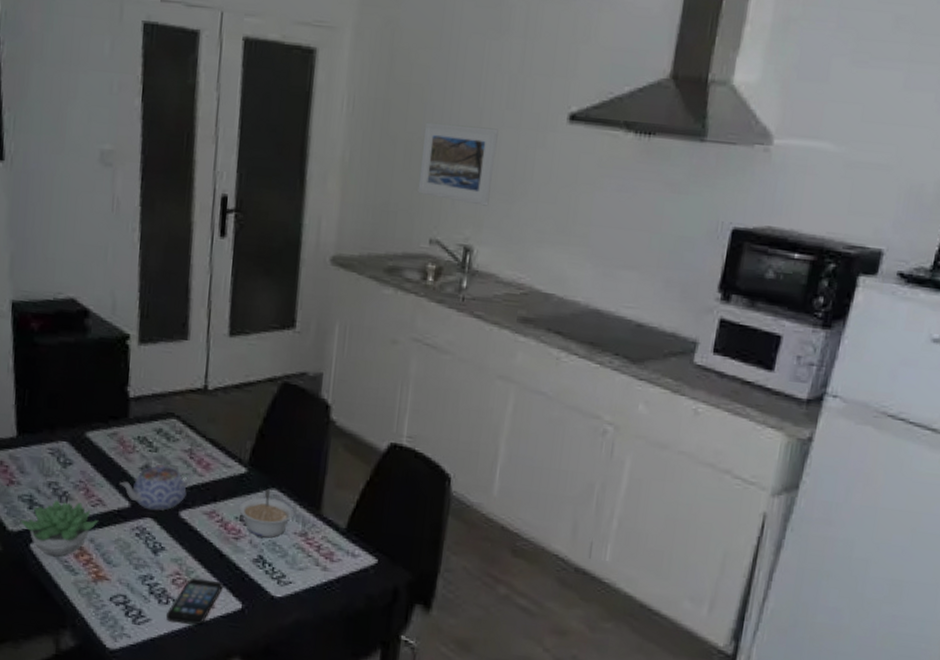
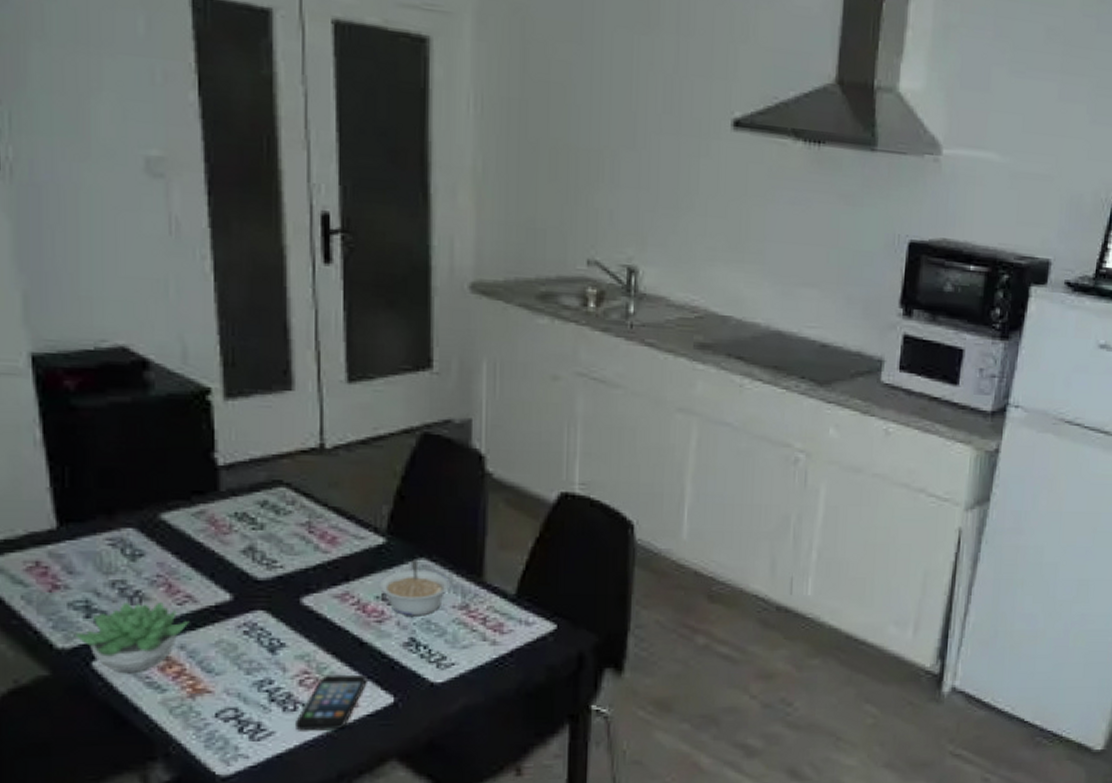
teapot: present [120,464,194,511] -> none [215,545,315,601]
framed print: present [417,122,498,206] -> none [568,126,656,222]

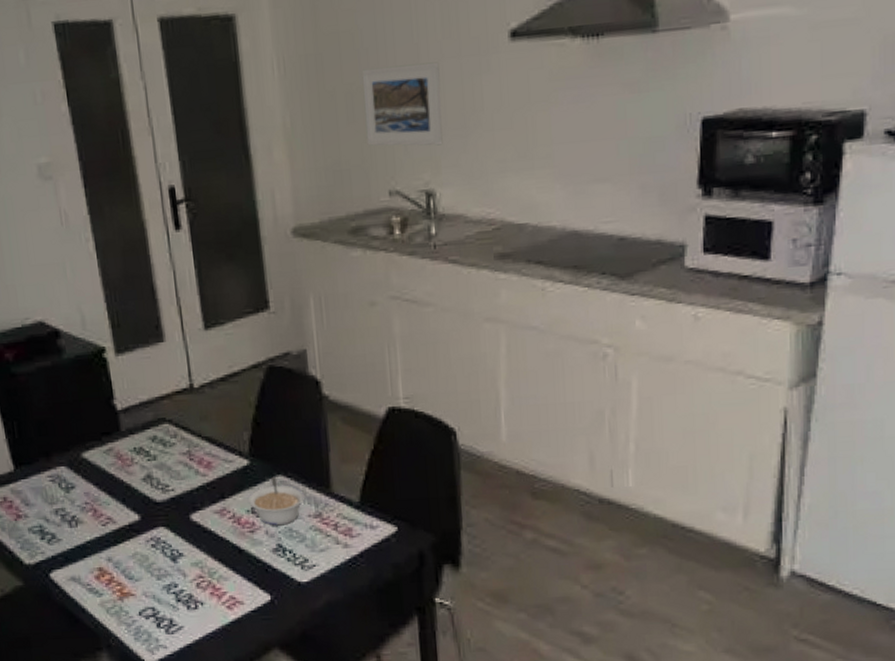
succulent plant: present [75,602,190,672] -> none [36,524,112,581]
smartphone: present [296,674,367,731] -> none [197,577,248,626]
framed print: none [568,126,656,222] -> present [361,62,443,146]

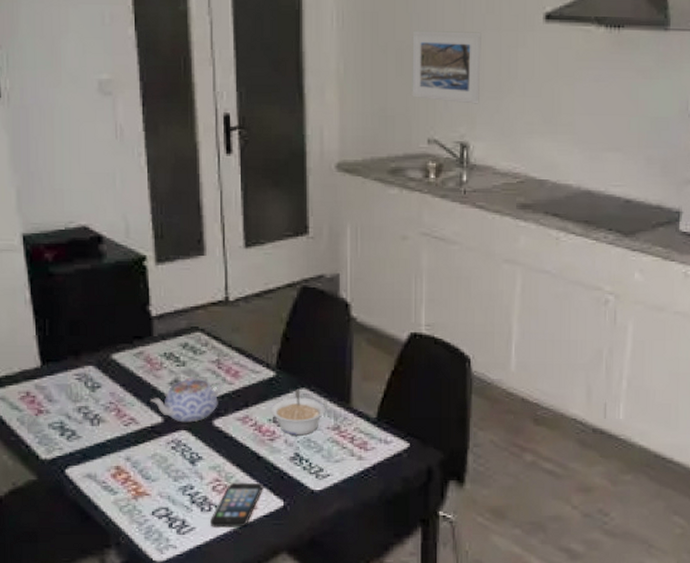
teapot: none [125,472,197,519] -> present [150,378,223,423]
smartphone: none [197,577,248,626] -> present [210,482,263,528]

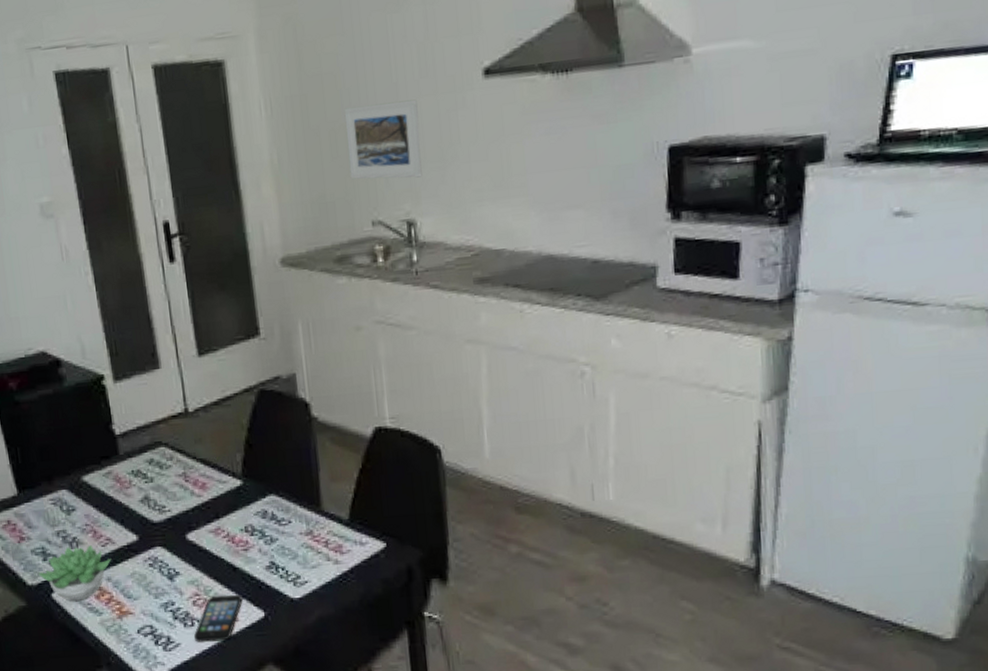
succulent plant: none [54,424,133,478] -> present [38,545,112,601]
teapot: present [150,378,223,423] -> none [124,492,193,539]
legume: present [270,390,326,436] -> none [241,497,297,544]

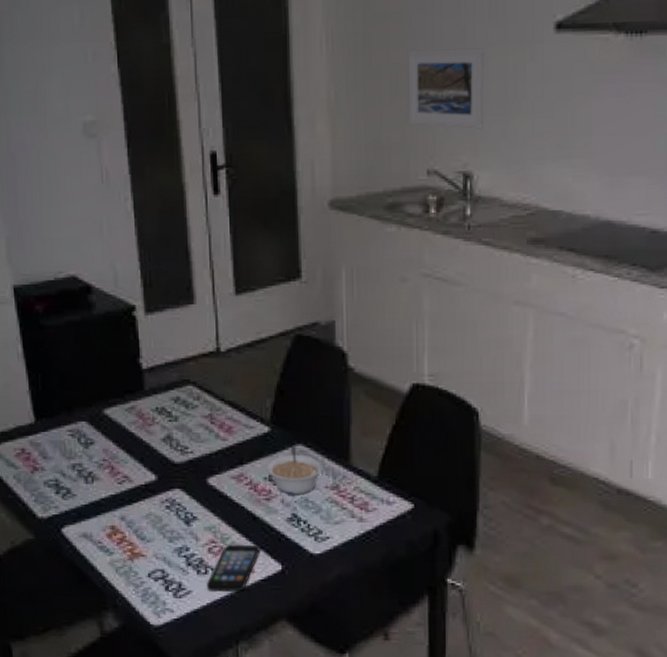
succulent plant: present [38,545,112,601] -> none [50,481,127,538]
legume: none [241,497,297,544] -> present [266,446,324,495]

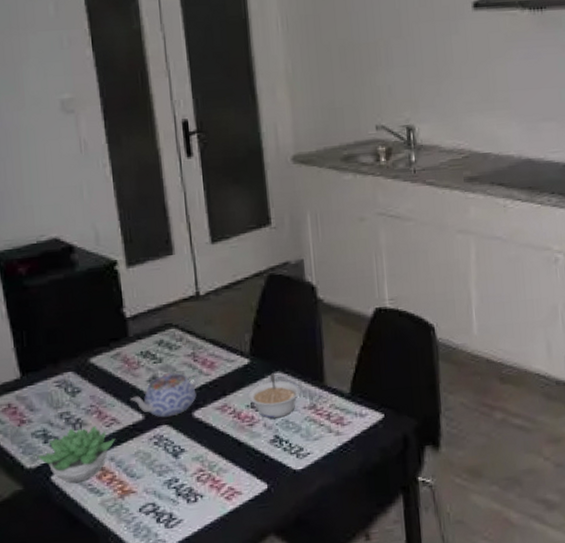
succulent plant: none [50,481,127,538] -> present [38,426,116,483]
teapot: none [143,434,217,481] -> present [130,372,200,418]
smartphone: present [207,544,260,592] -> none [197,468,247,518]
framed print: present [408,48,484,129] -> none [352,24,421,90]

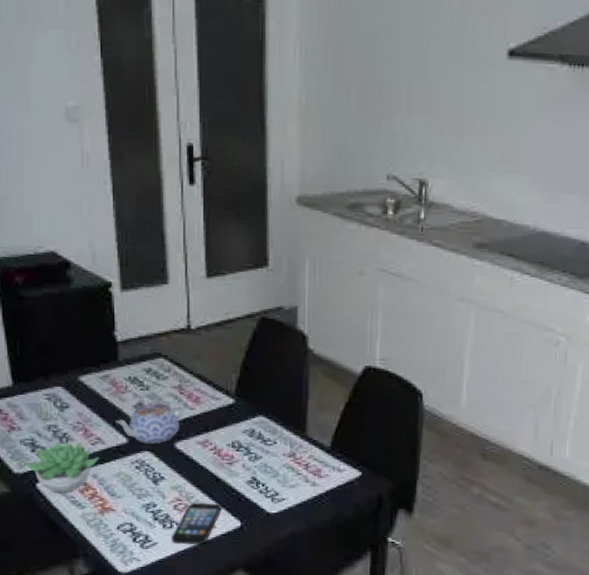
smartphone: none [197,468,247,518] -> present [172,502,222,545]
legume: present [248,374,301,419] -> none [229,417,282,461]

